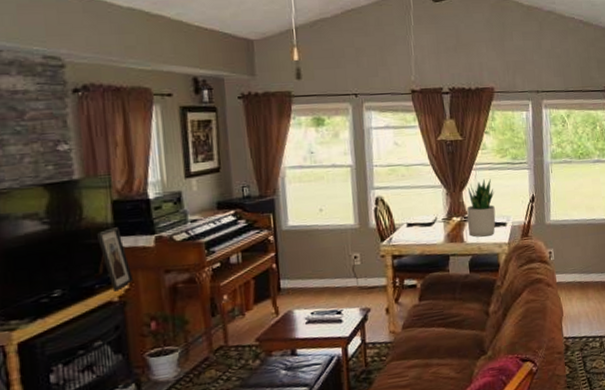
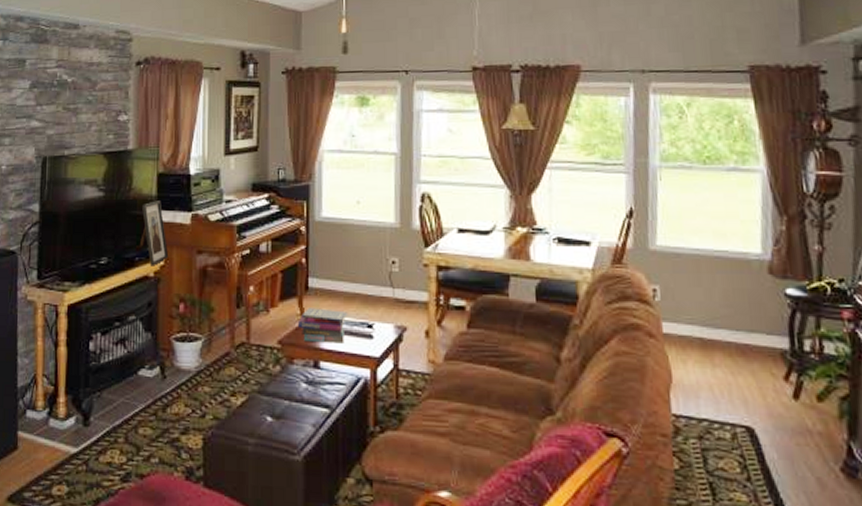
books: none [274,304,319,335] -> present [298,308,348,343]
planter: present [467,179,496,237] -> none [535,182,576,256]

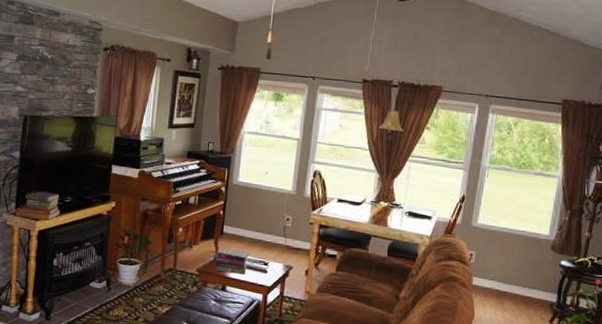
books: none [38,253,94,291] -> present [16,191,60,221]
picture frame: present [139,201,169,266] -> none [97,158,119,207]

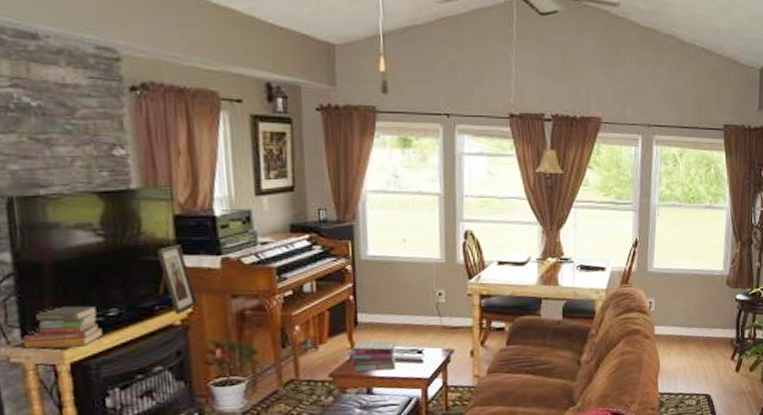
picture frame: none [97,158,119,207] -> present [157,245,198,314]

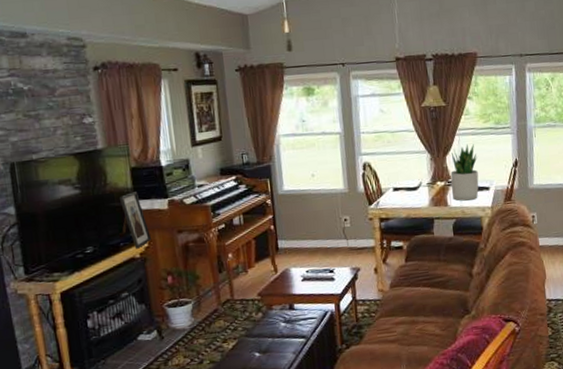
books: present [23,305,102,350] -> none [26,246,83,284]
books: present [349,340,399,372] -> none [273,263,313,290]
planter: none [563,219,595,281] -> present [450,144,479,201]

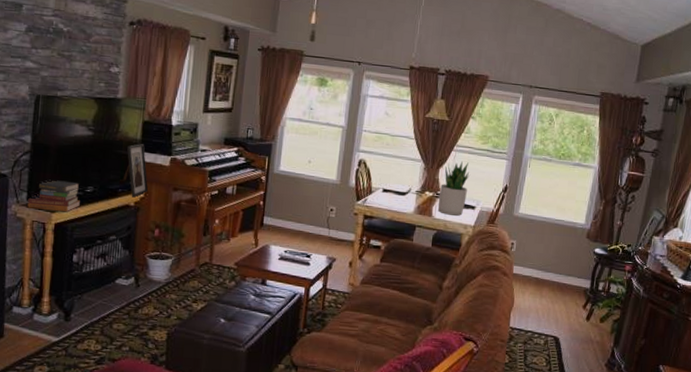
books: none [26,246,83,284] -> present [27,179,80,212]

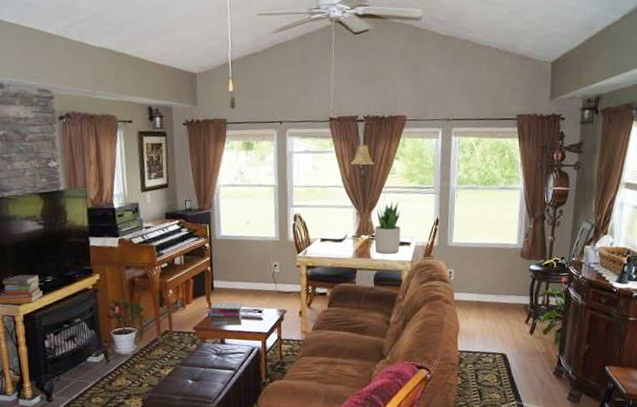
picture frame: present [122,144,149,198] -> none [77,230,103,281]
books: none [252,239,293,268] -> present [208,302,244,326]

